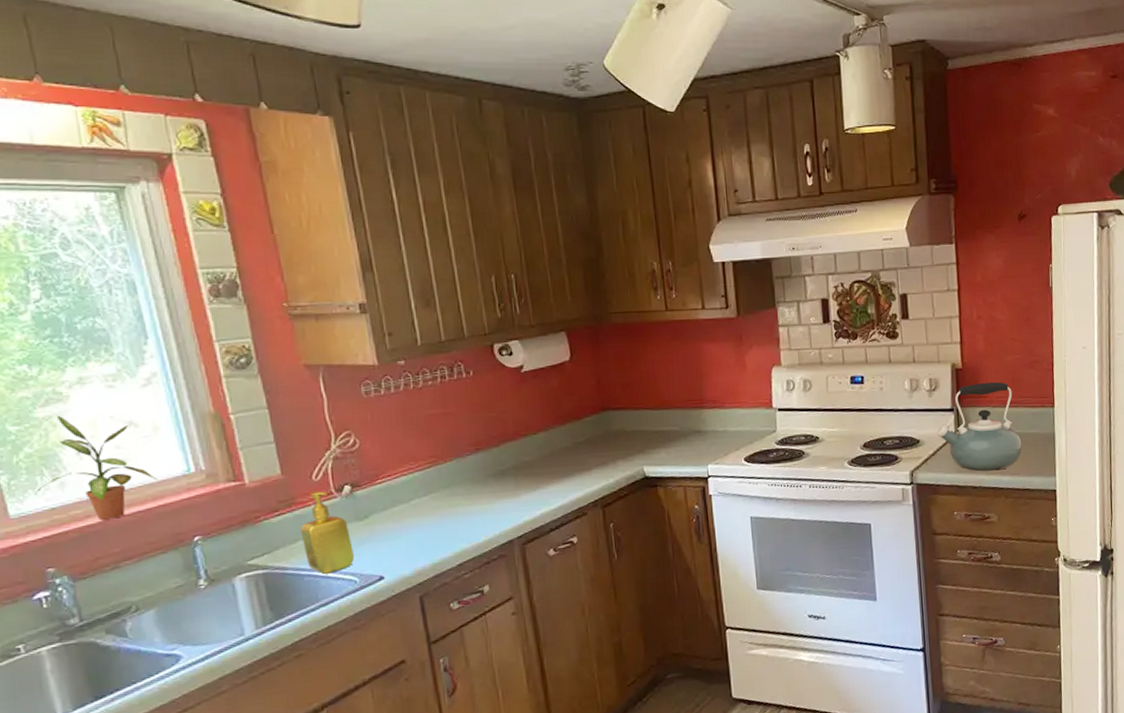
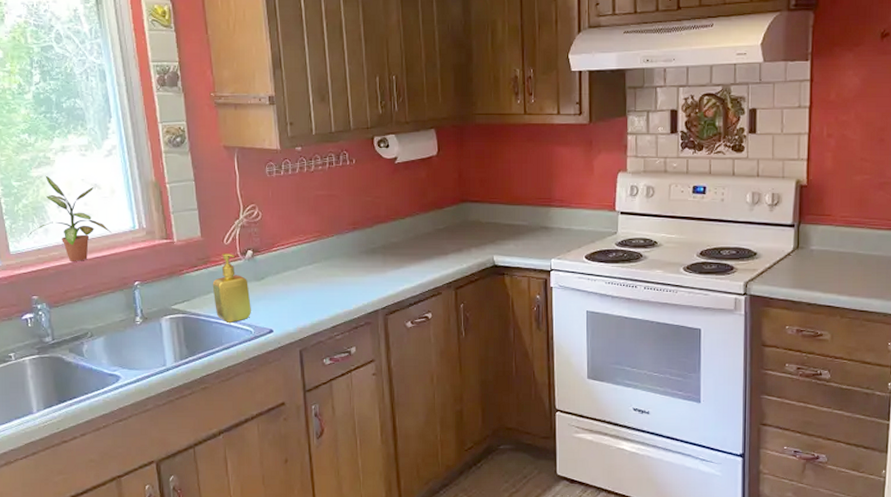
kettle: present [937,381,1022,472] -> none [775,200,864,289]

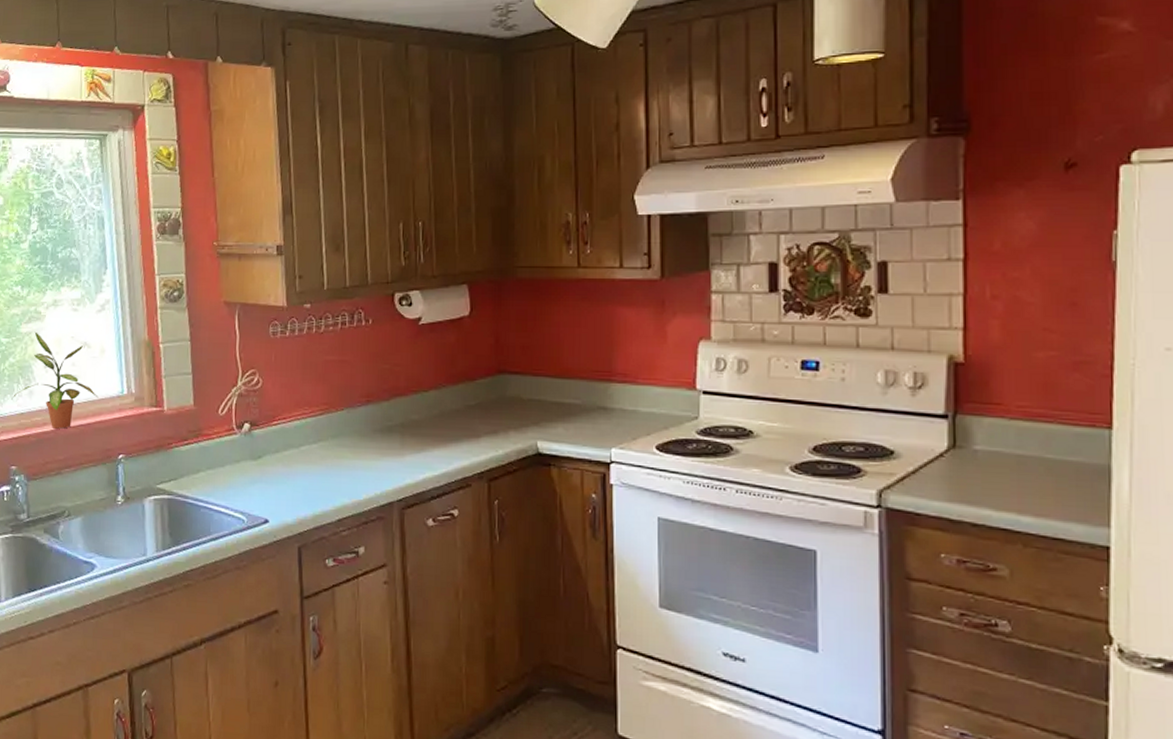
soap dispenser: present [212,252,251,323] -> none [203,425,245,509]

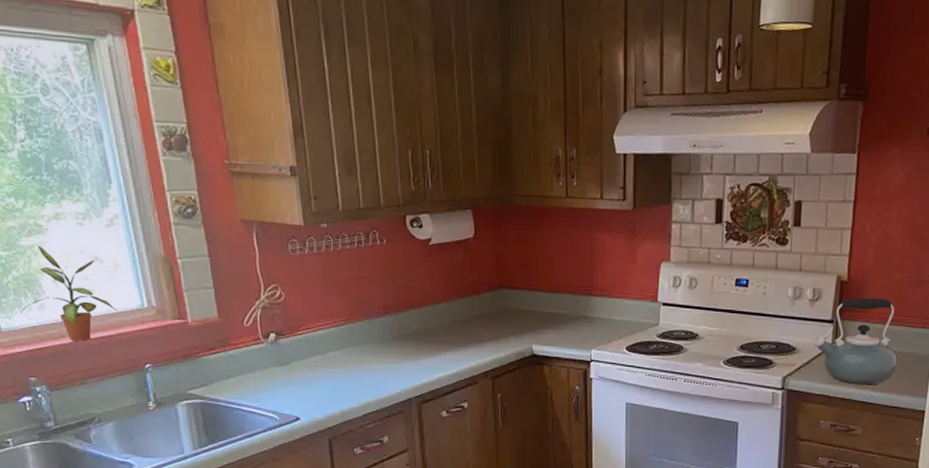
kettle: none [921,384,1055,507] -> present [814,297,898,385]

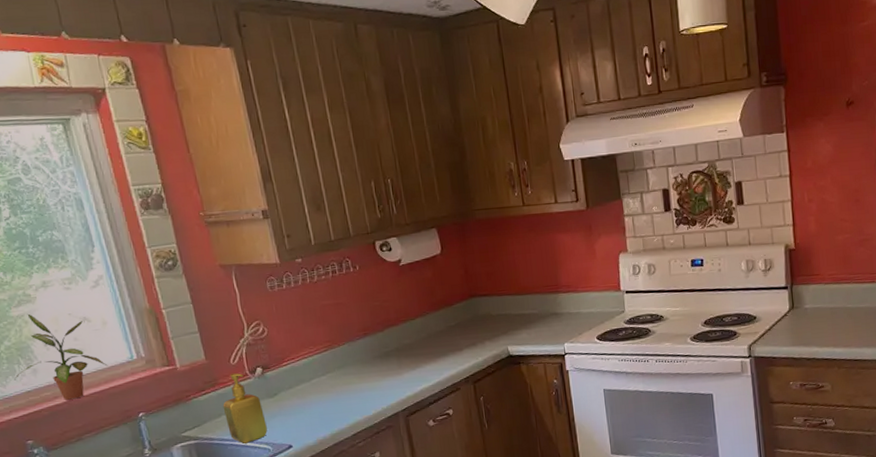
soap dispenser: none [232,335,276,409] -> present [223,372,267,444]
kettle: present [814,297,898,385] -> none [772,260,854,345]

